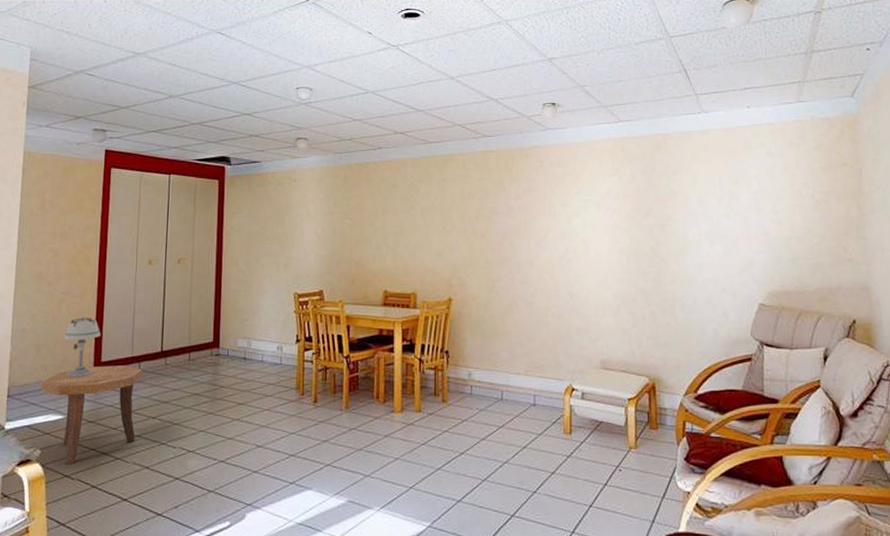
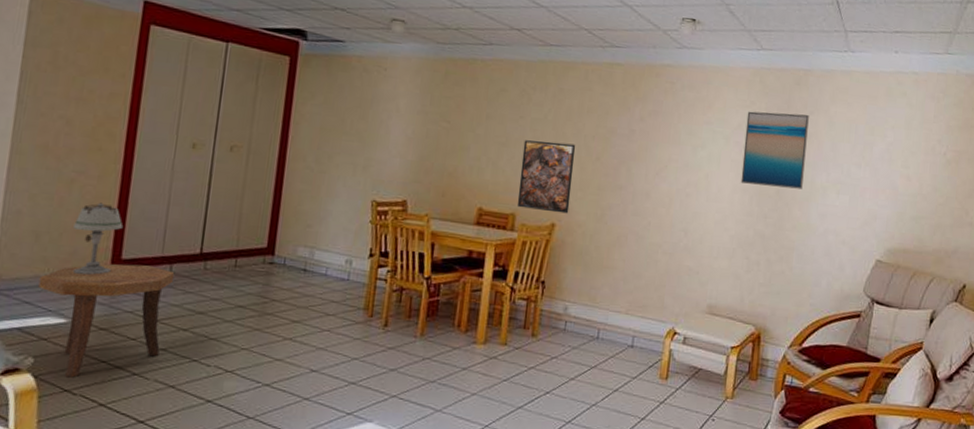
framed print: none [416,226,463,288] -> present [516,140,576,214]
wall art: none [614,174,676,244] -> present [740,111,809,189]

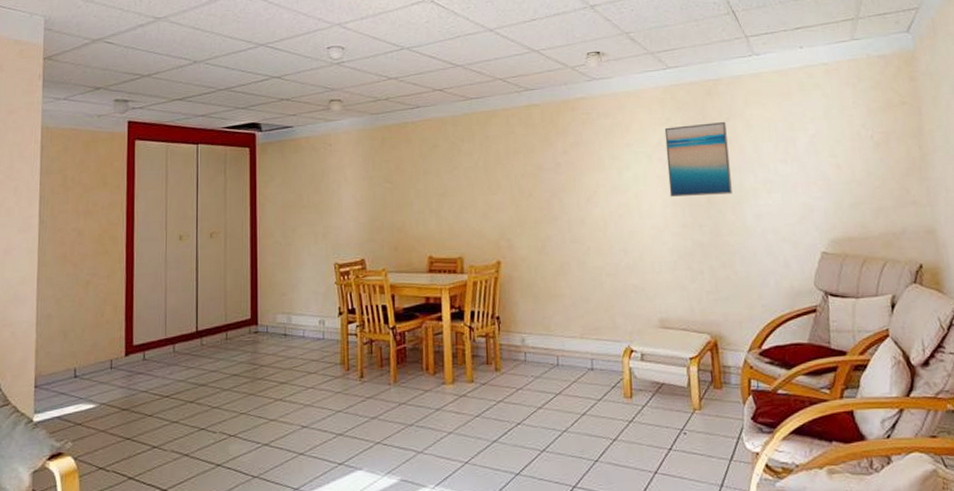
side table: present [38,263,175,378] -> none [70,348,178,457]
table lamp: present [72,202,123,275] -> none [93,298,132,363]
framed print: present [516,140,576,214] -> none [460,185,512,251]

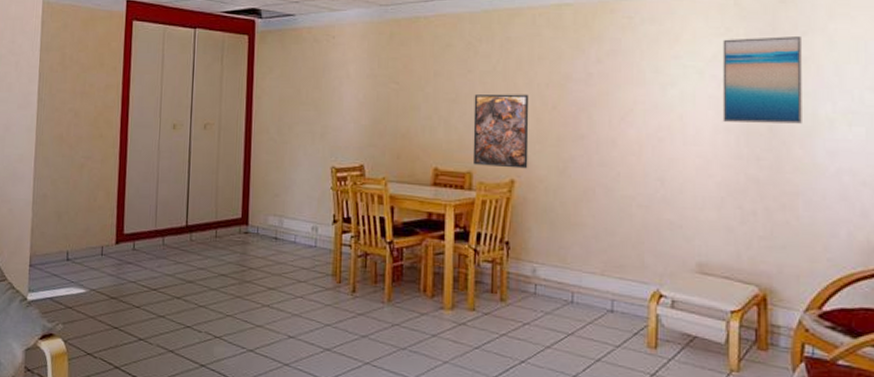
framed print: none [460,185,512,251] -> present [472,93,529,169]

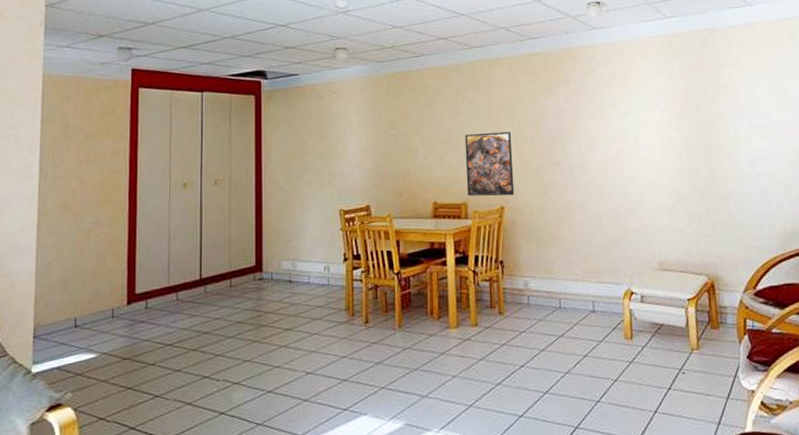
wall art: present [723,35,802,124] -> none [662,69,728,142]

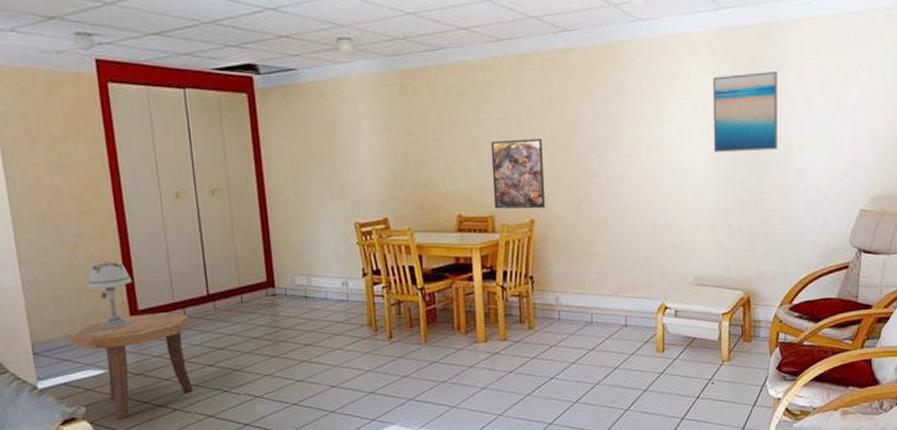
side table: none [70,296,181,407] -> present [71,312,193,420]
table lamp: none [94,246,134,312] -> present [88,261,132,329]
wall art: none [662,69,728,142] -> present [712,70,778,152]

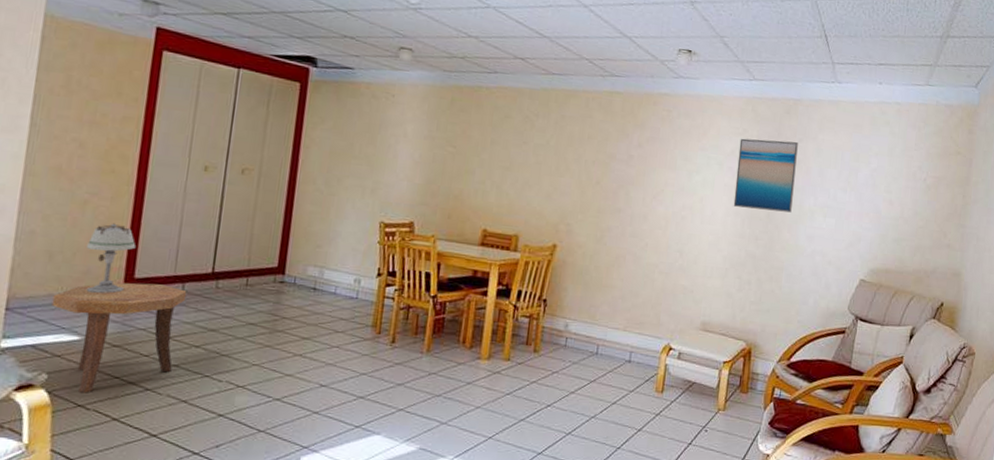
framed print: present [490,138,546,209] -> none [520,164,577,235]

